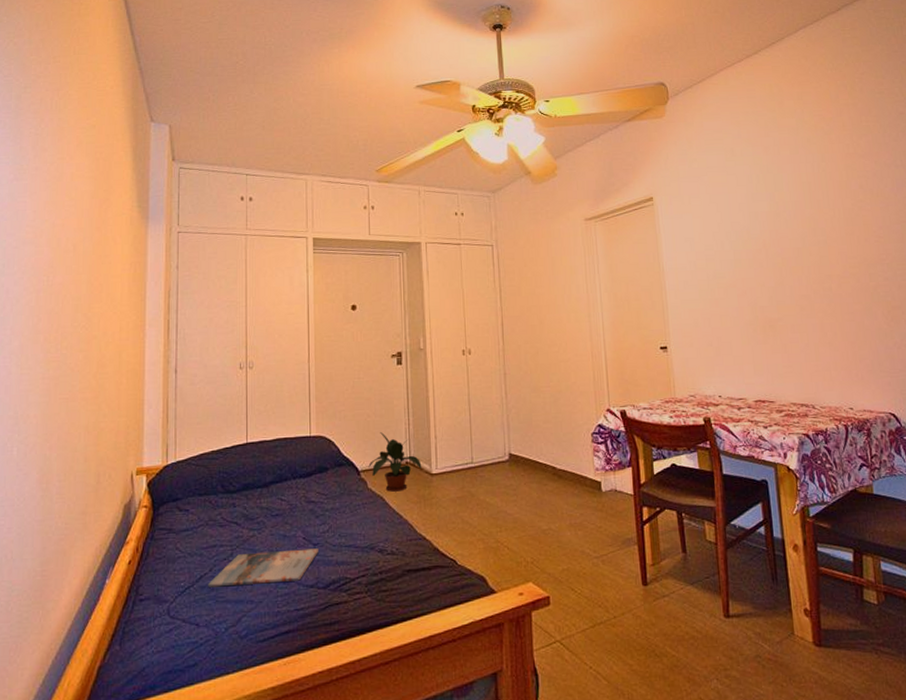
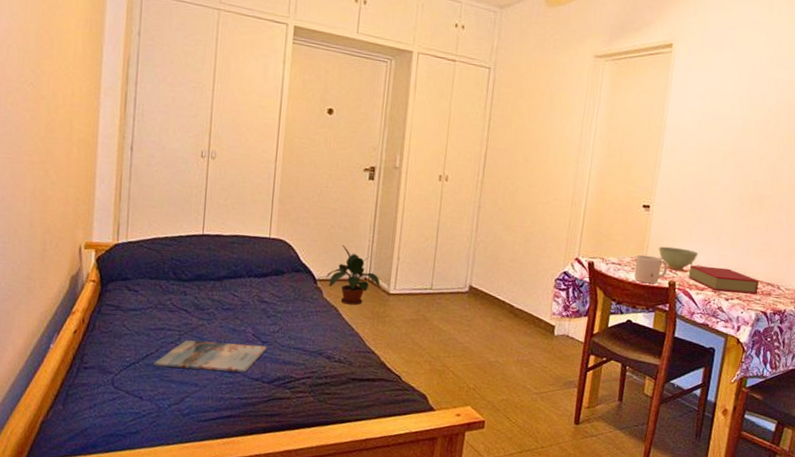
mug: none [666,395,700,424] -> present [634,254,668,284]
bowl: none [686,383,726,405] -> present [659,246,699,270]
book: none [720,395,795,421] -> present [688,265,759,295]

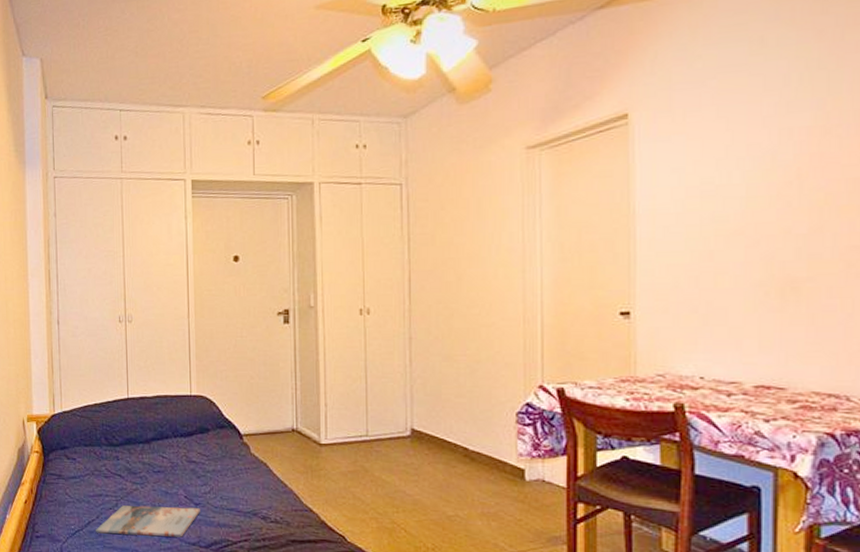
potted plant: present [326,245,380,305] -> none [251,396,310,460]
mug: present [634,254,668,284] -> none [622,373,670,409]
bowl: present [659,246,699,270] -> none [652,359,712,388]
book: present [688,265,759,295] -> none [701,379,815,411]

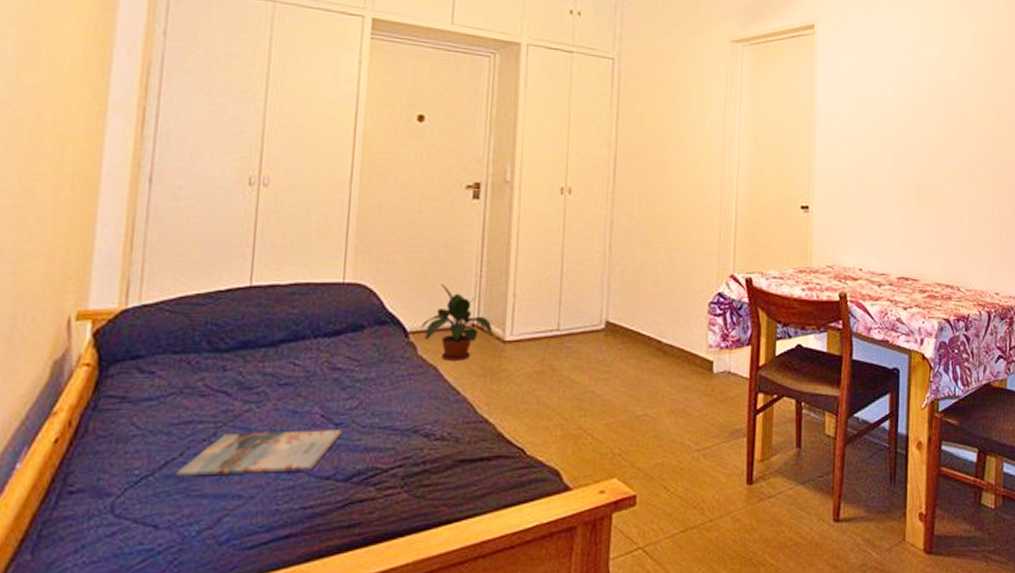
potted plant: none [251,396,310,460] -> present [421,284,493,361]

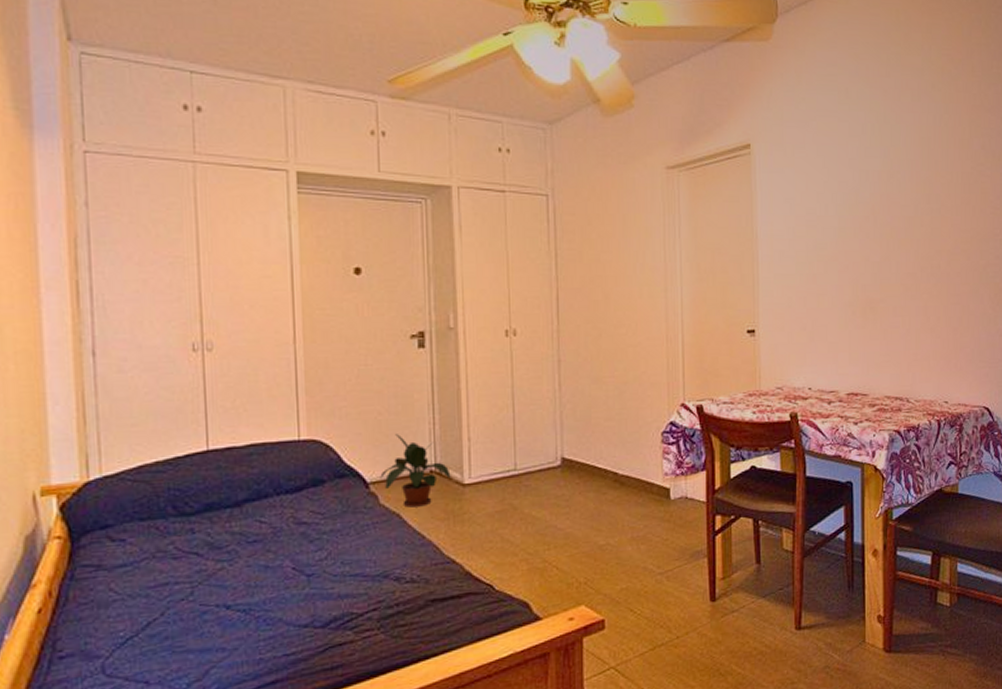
magazine: present [174,429,341,477] -> none [158,580,314,636]

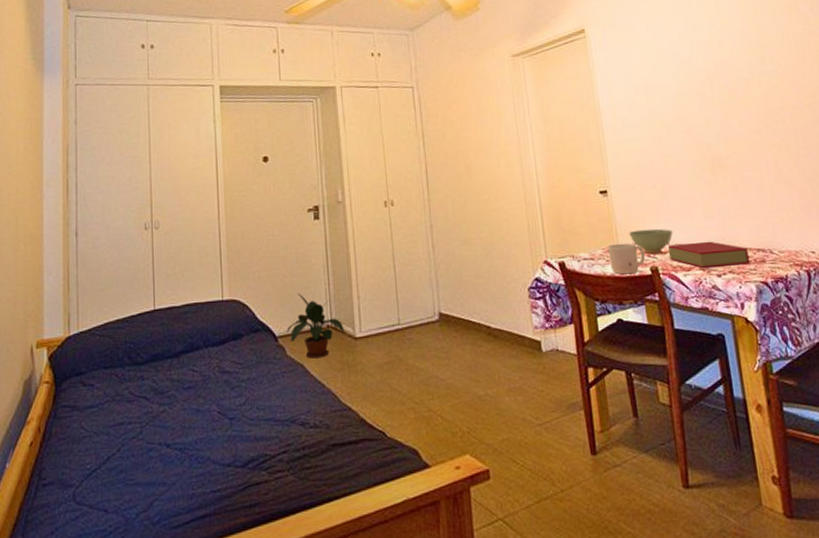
mug: none [750,387,786,420] -> present [608,243,646,275]
bowl: none [773,373,817,399] -> present [629,228,673,254]
book: none [809,388,887,416] -> present [667,241,751,269]

